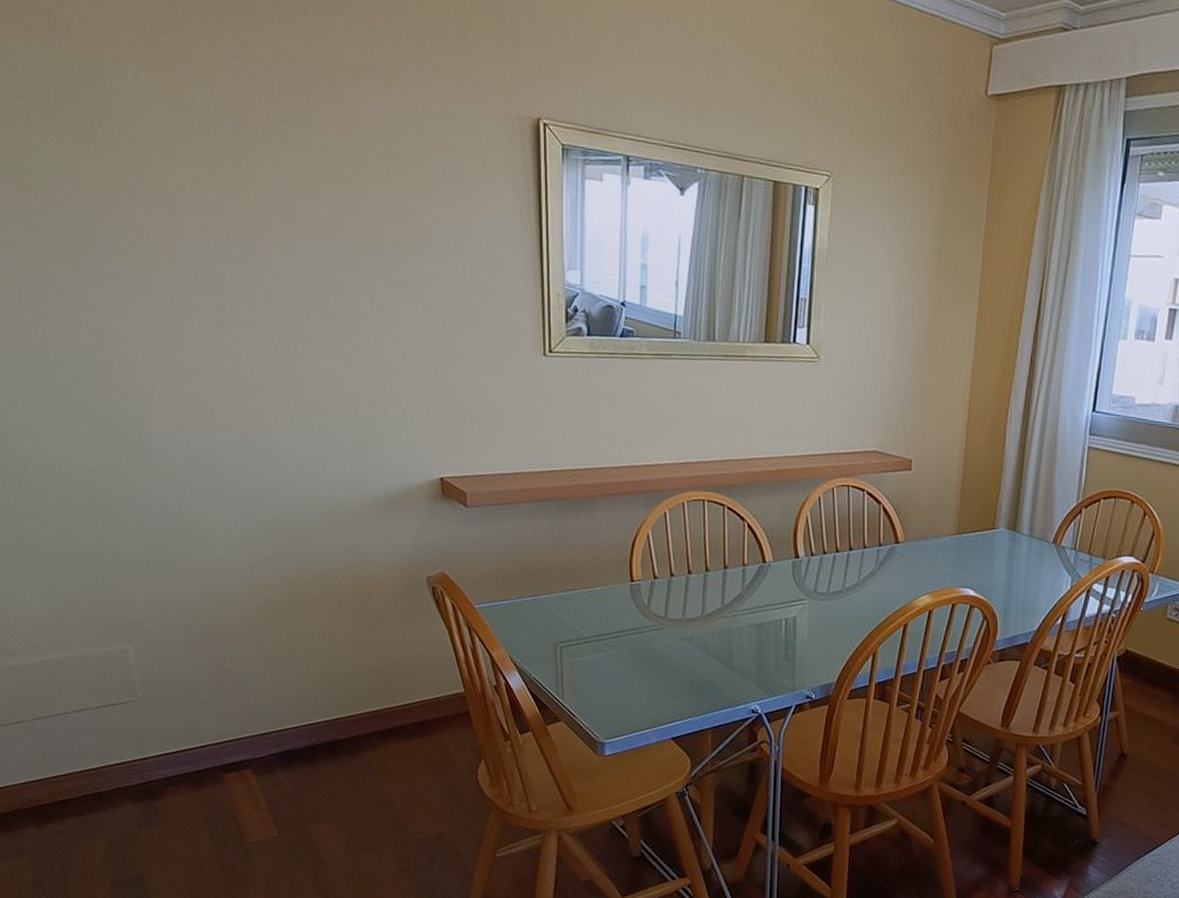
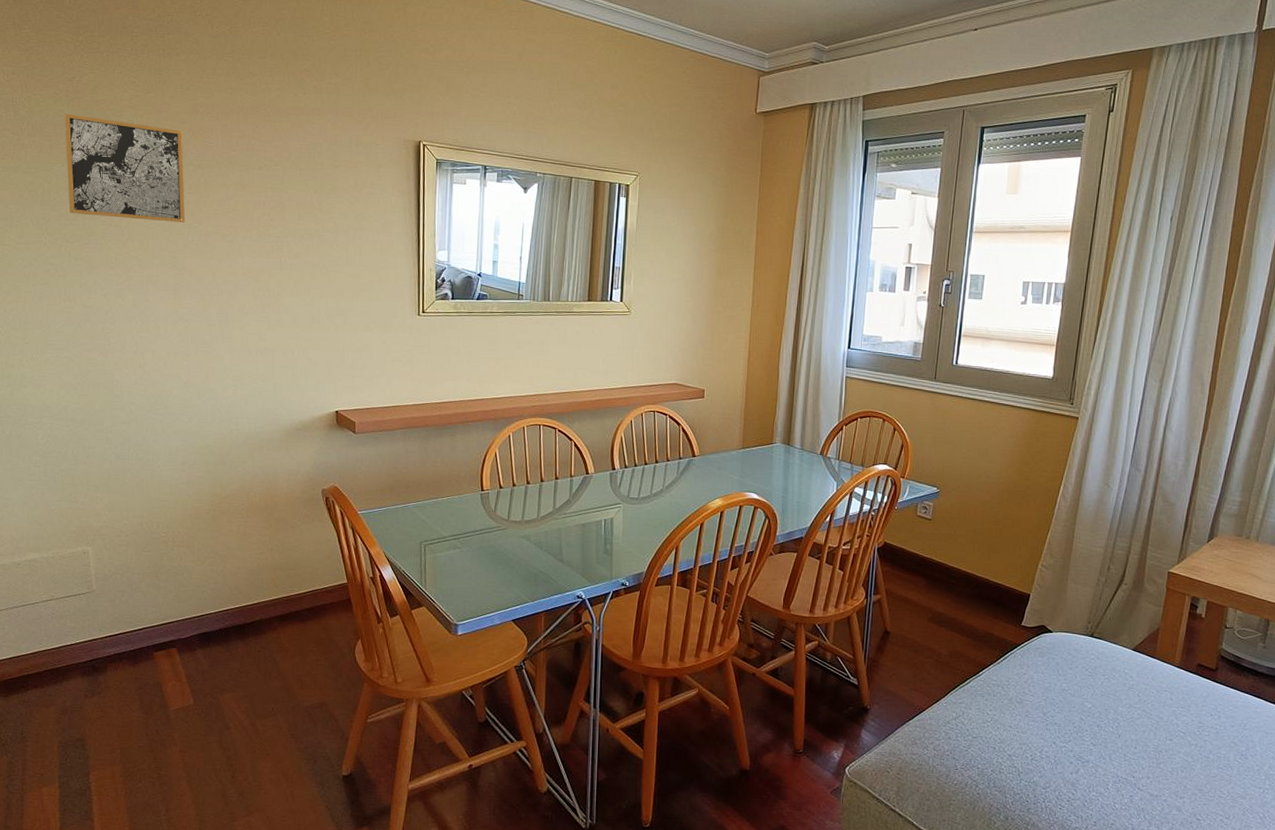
wall art: none [41,60,224,221] -> present [64,113,186,223]

